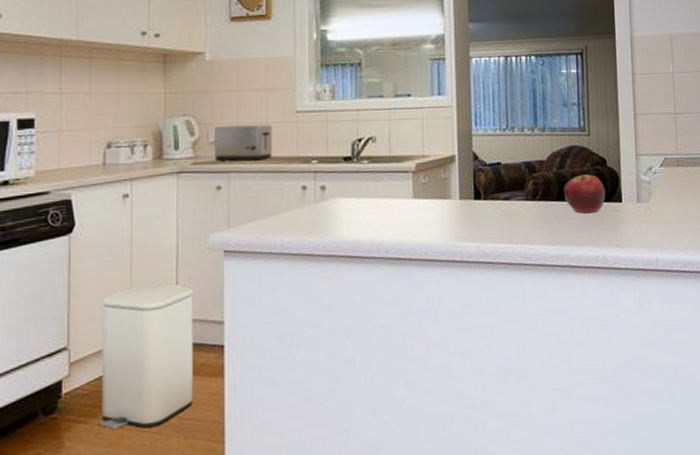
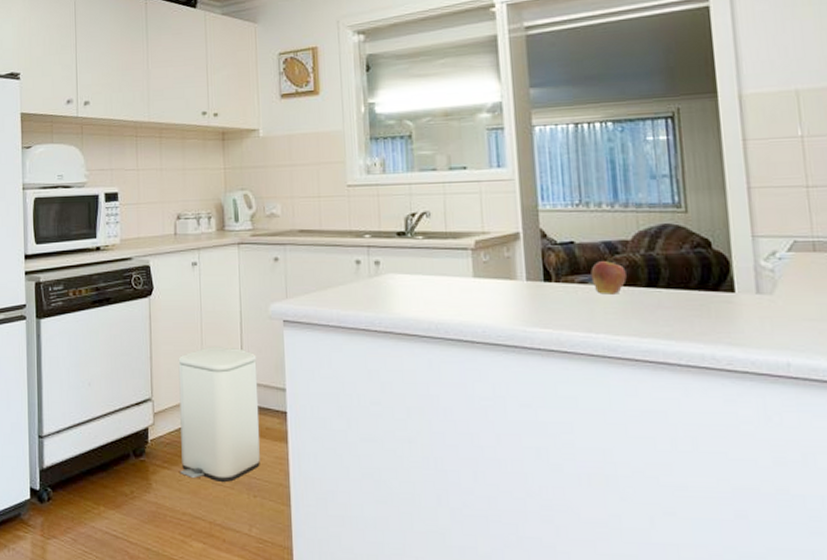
toaster: present [214,124,272,161] -> none [270,198,326,234]
fruit: none [513,175,542,209] -> present [590,256,627,294]
fruit: present [564,174,606,214] -> none [655,258,712,303]

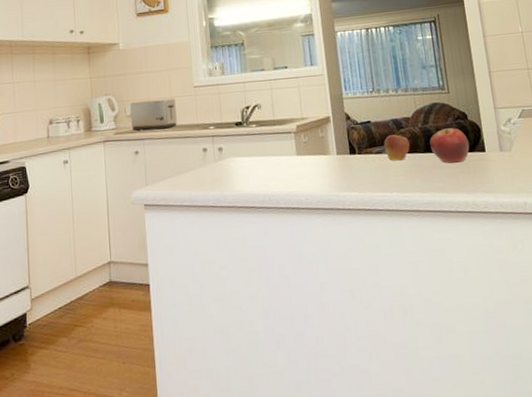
pedal bin: present [178,347,260,482] -> none [53,233,128,355]
toaster: none [270,198,326,234] -> present [130,99,177,131]
fruit: none [655,258,712,303] -> present [429,128,470,164]

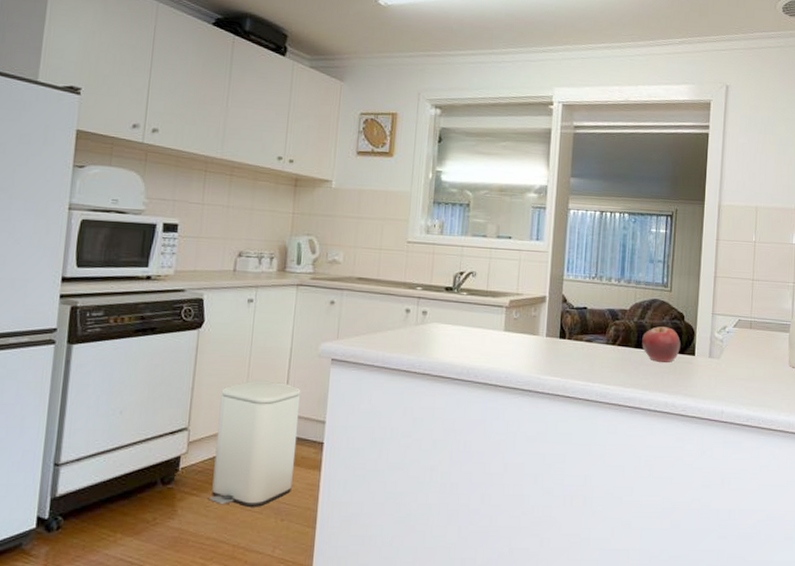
pedal bin: none [53,233,128,355] -> present [208,380,301,507]
toaster: present [130,99,177,131] -> none [331,247,385,282]
fruit: present [384,130,410,161] -> none [595,322,622,352]

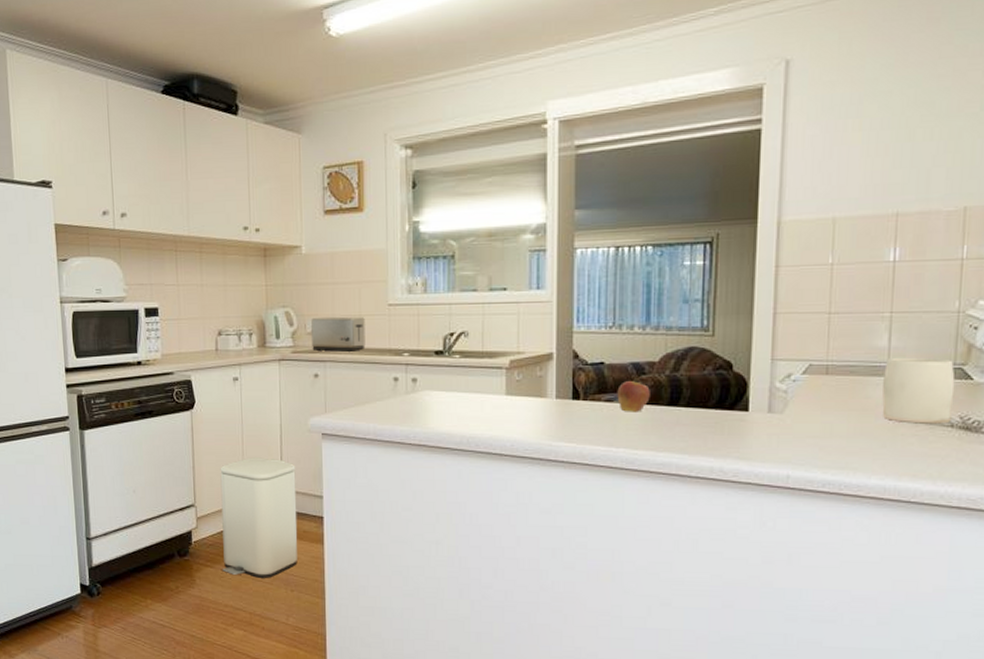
toaster: none [331,247,385,282] -> present [311,316,365,352]
fruit: none [595,322,622,352] -> present [617,377,650,412]
fruit: present [642,326,681,362] -> none [677,379,729,421]

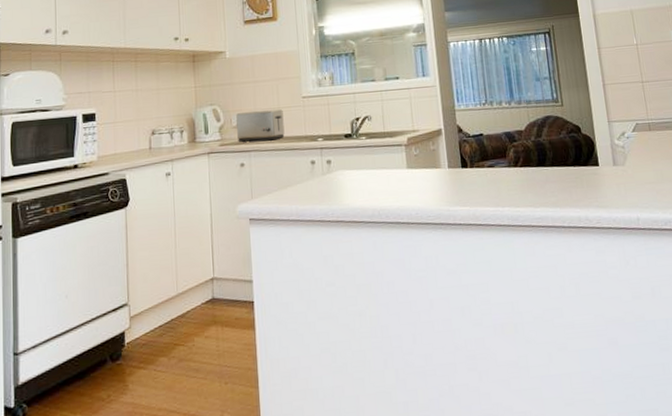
pedal bin: present [220,457,298,578] -> none [153,248,230,375]
fruit: present [617,377,650,412] -> none [496,144,523,175]

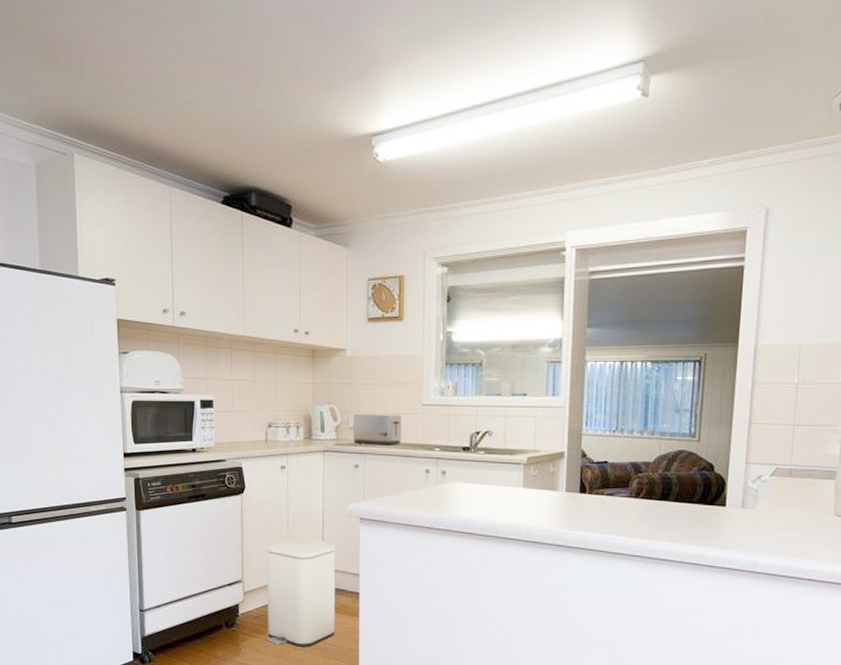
pedal bin: none [153,248,230,375] -> present [266,538,336,647]

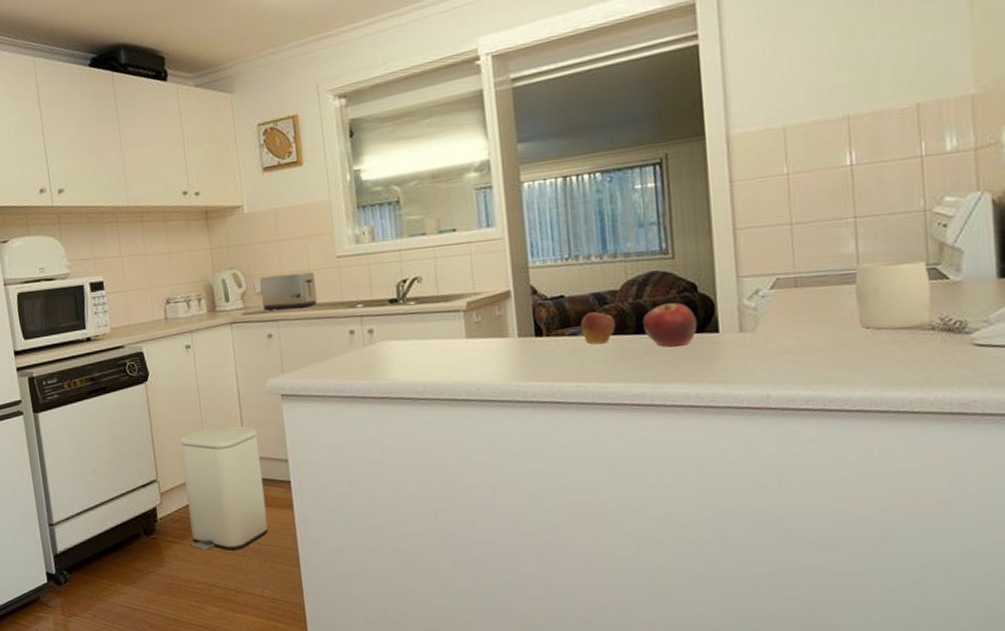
fruit: none [617,475,645,505] -> present [580,307,615,345]
fruit: none [667,478,710,514] -> present [643,302,697,347]

